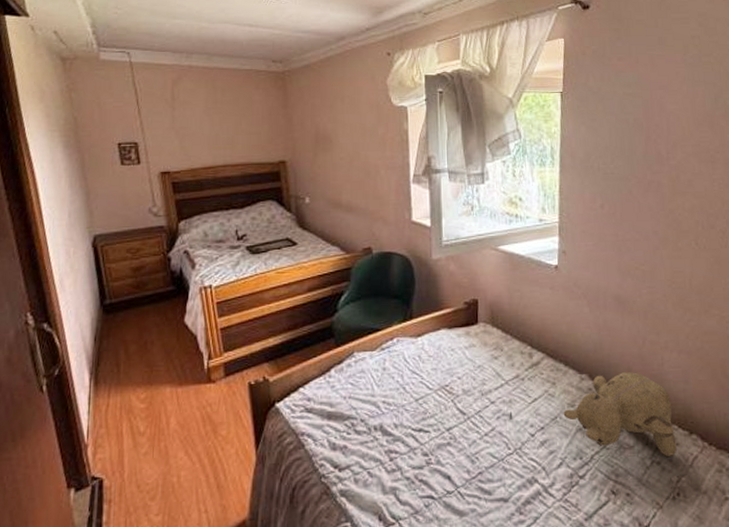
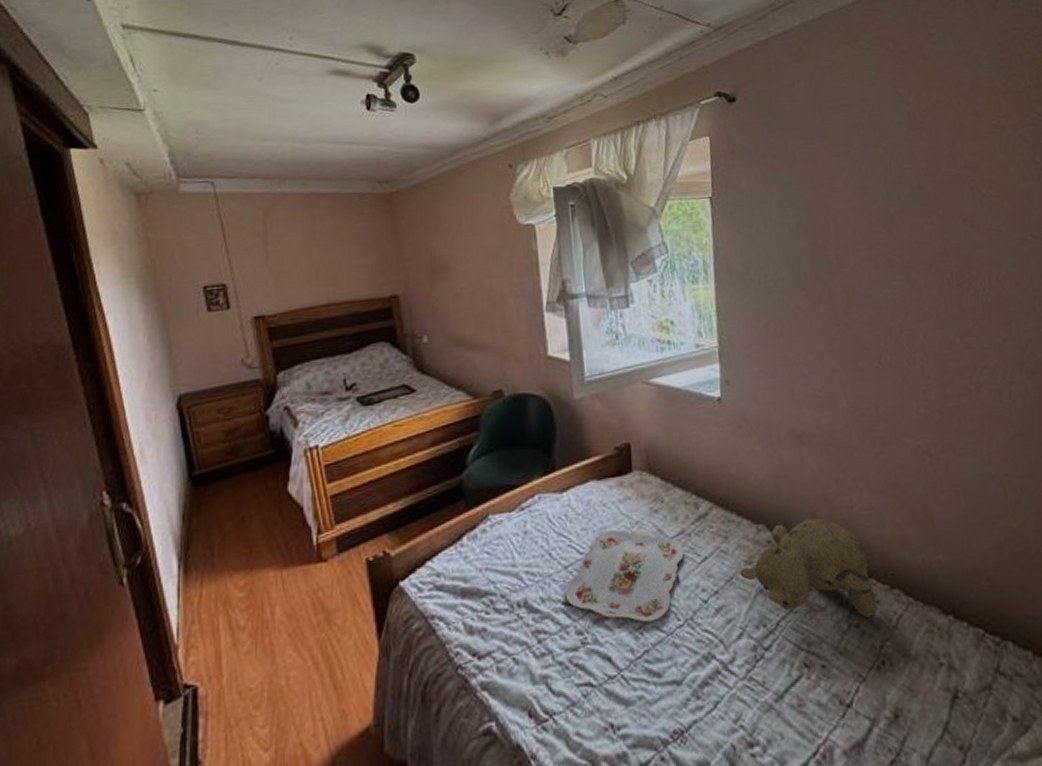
serving tray: none [415,371,518,449] -> present [565,529,685,623]

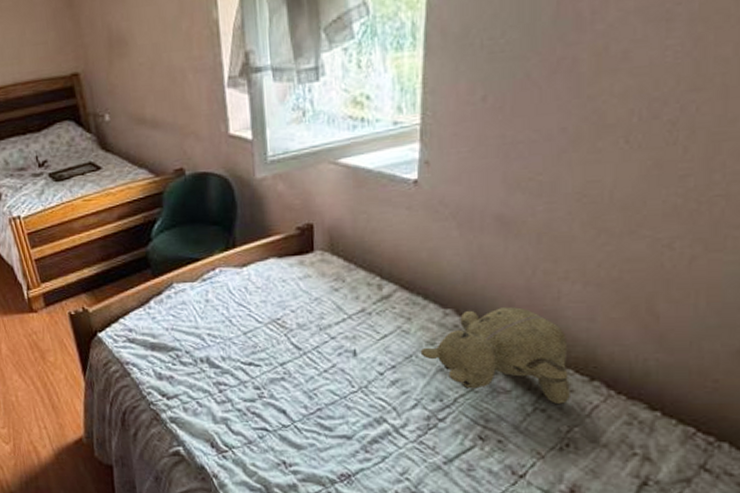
serving tray: present [565,529,685,623] -> none [244,304,364,386]

